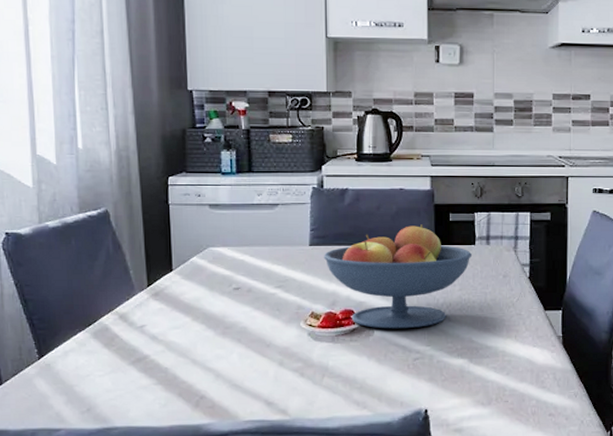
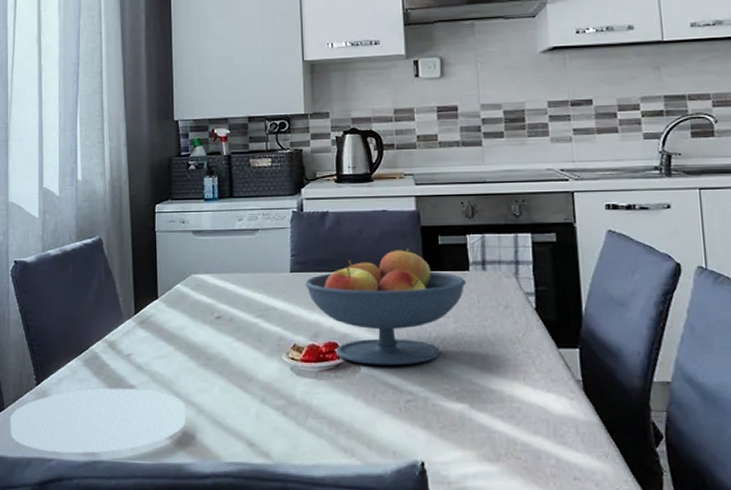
plate: none [9,358,204,422] -> present [10,388,186,454]

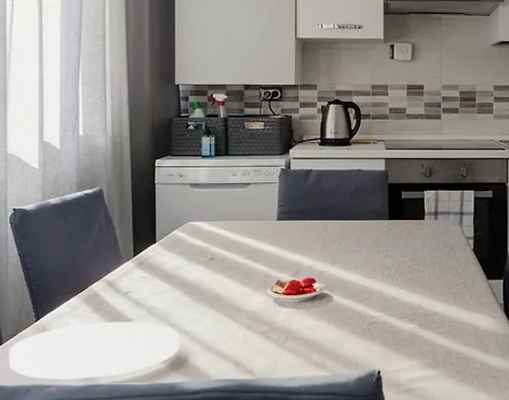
fruit bowl: present [305,248,467,366] -> none [290,201,422,296]

